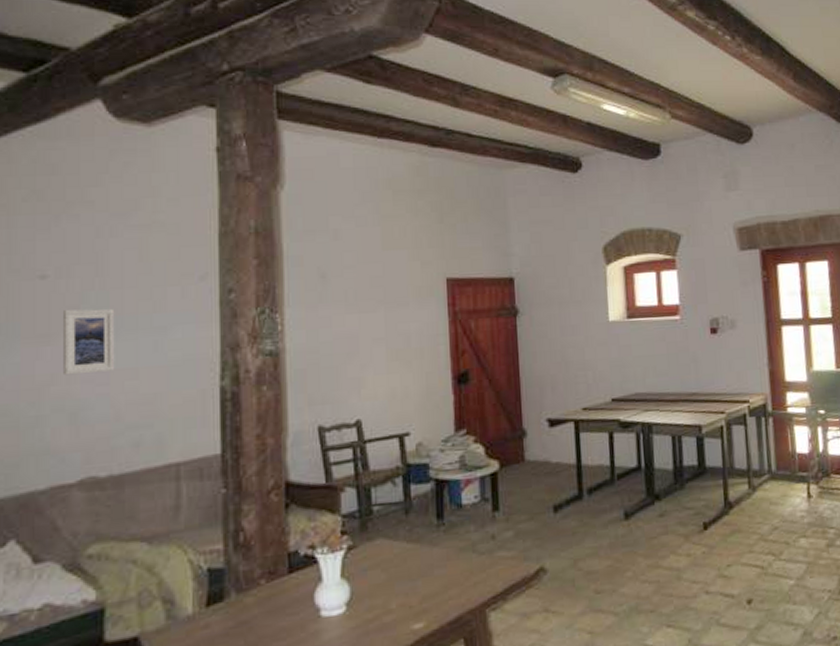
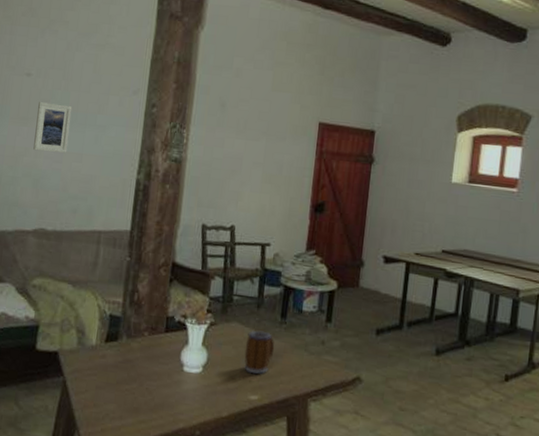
mug: none [397,540,435,598] -> present [244,330,275,374]

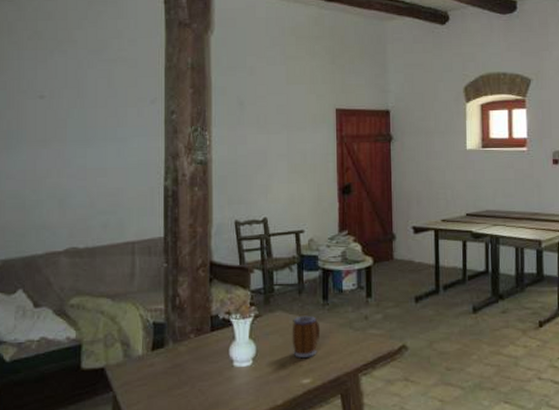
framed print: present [33,102,73,153] -> none [55,122,91,171]

